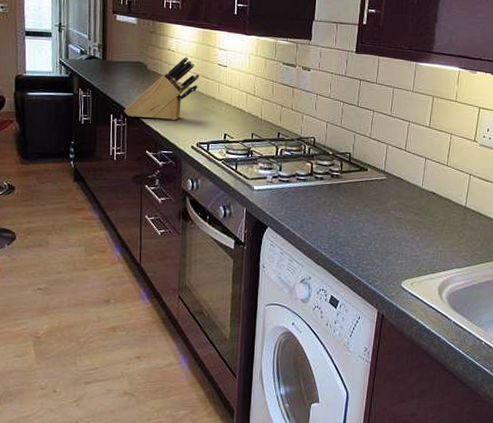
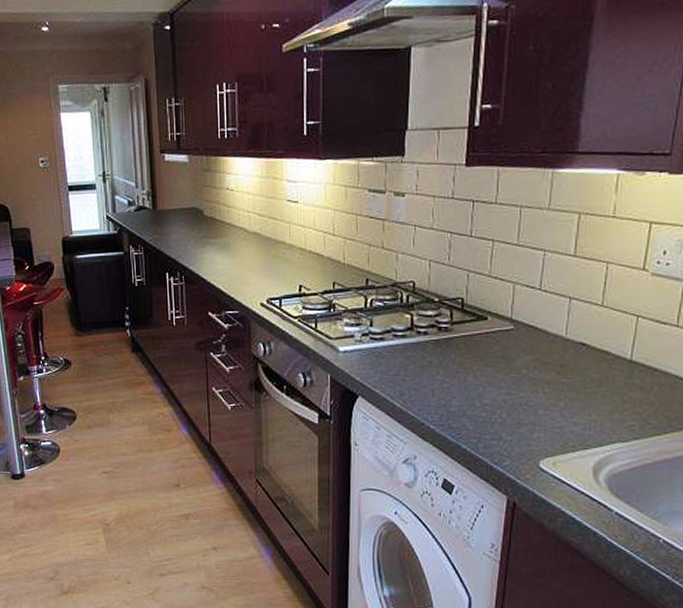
knife block: present [123,57,200,121] -> none [180,195,265,275]

